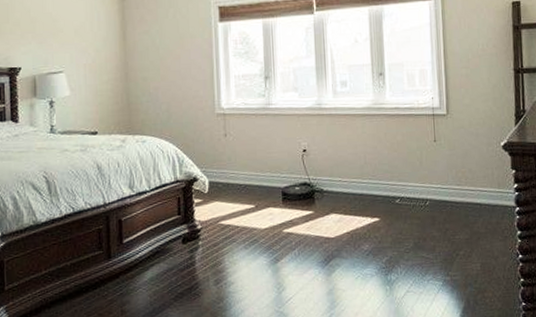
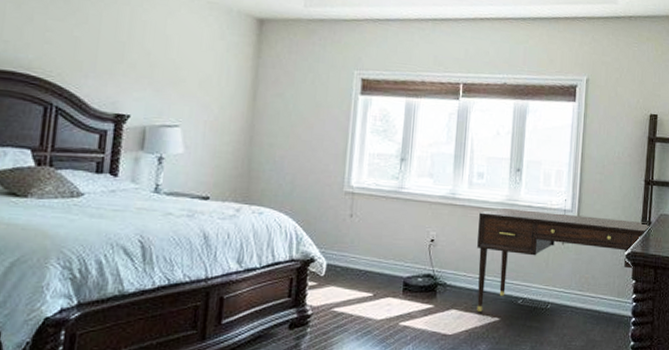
desk: none [347,111,524,214] -> present [477,207,649,312]

